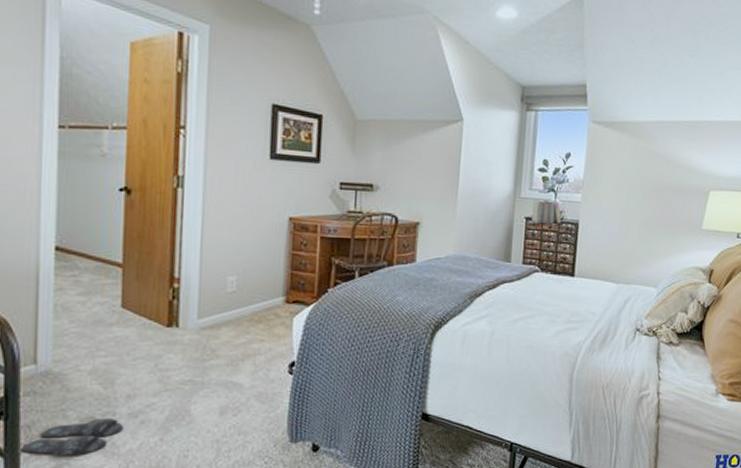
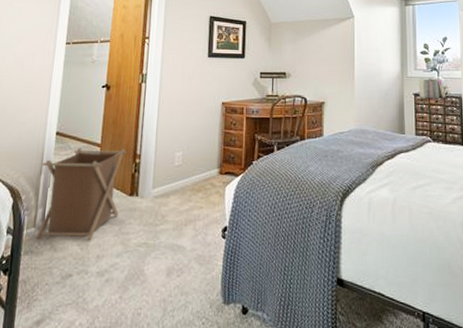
slippers: present [21,417,124,456] -> none [17,275,93,310]
laundry basket: none [38,267,160,379] -> present [35,147,126,241]

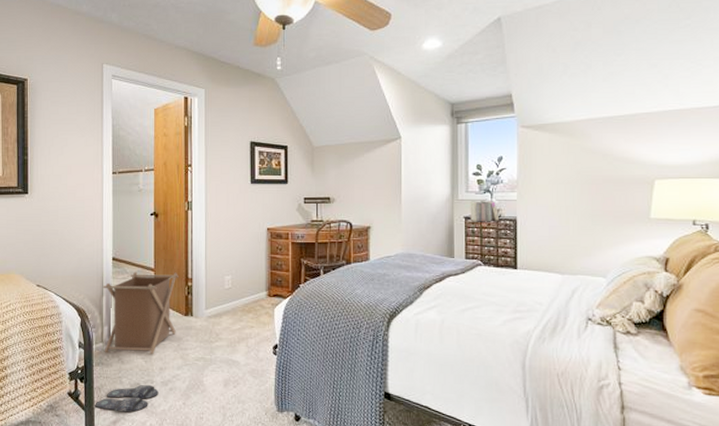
slippers: none [17,275,93,310] -> present [95,384,159,413]

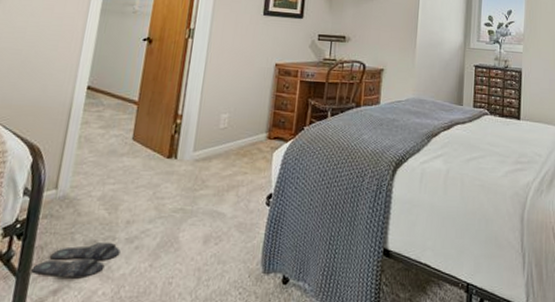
laundry basket: present [103,271,178,355] -> none [56,104,167,205]
books: present [470,200,500,222] -> none [480,50,507,72]

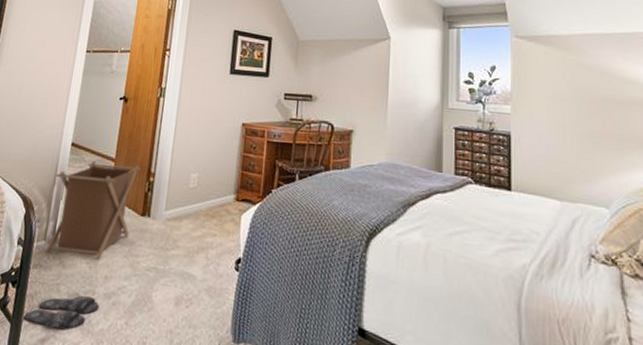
laundry basket: none [56,104,167,205] -> present [45,160,141,260]

